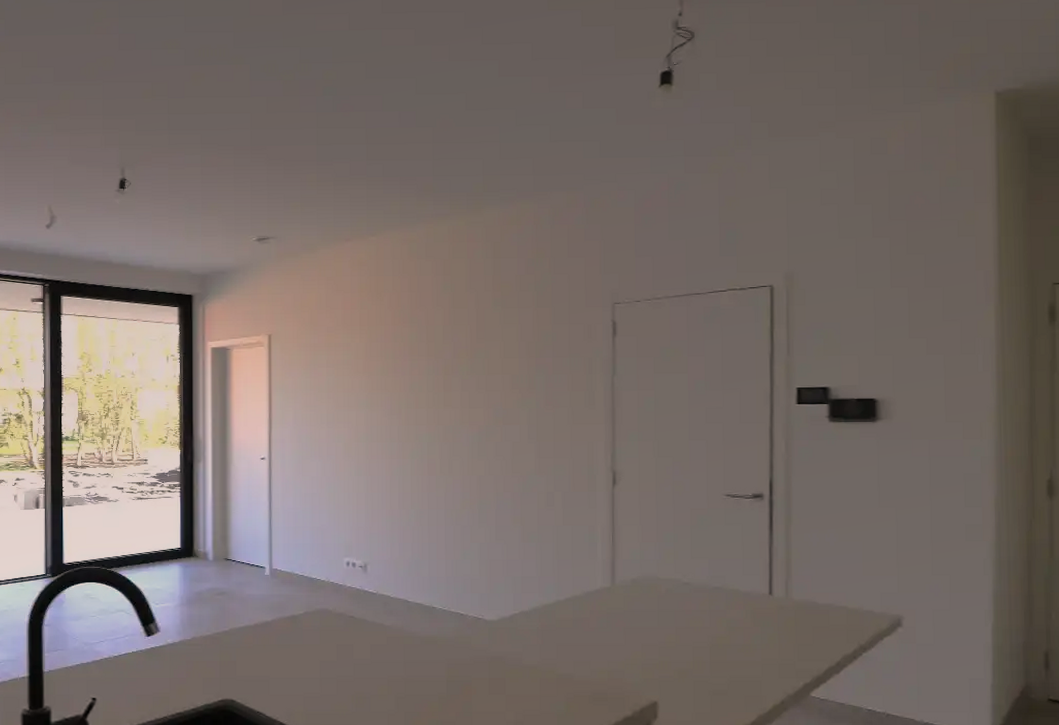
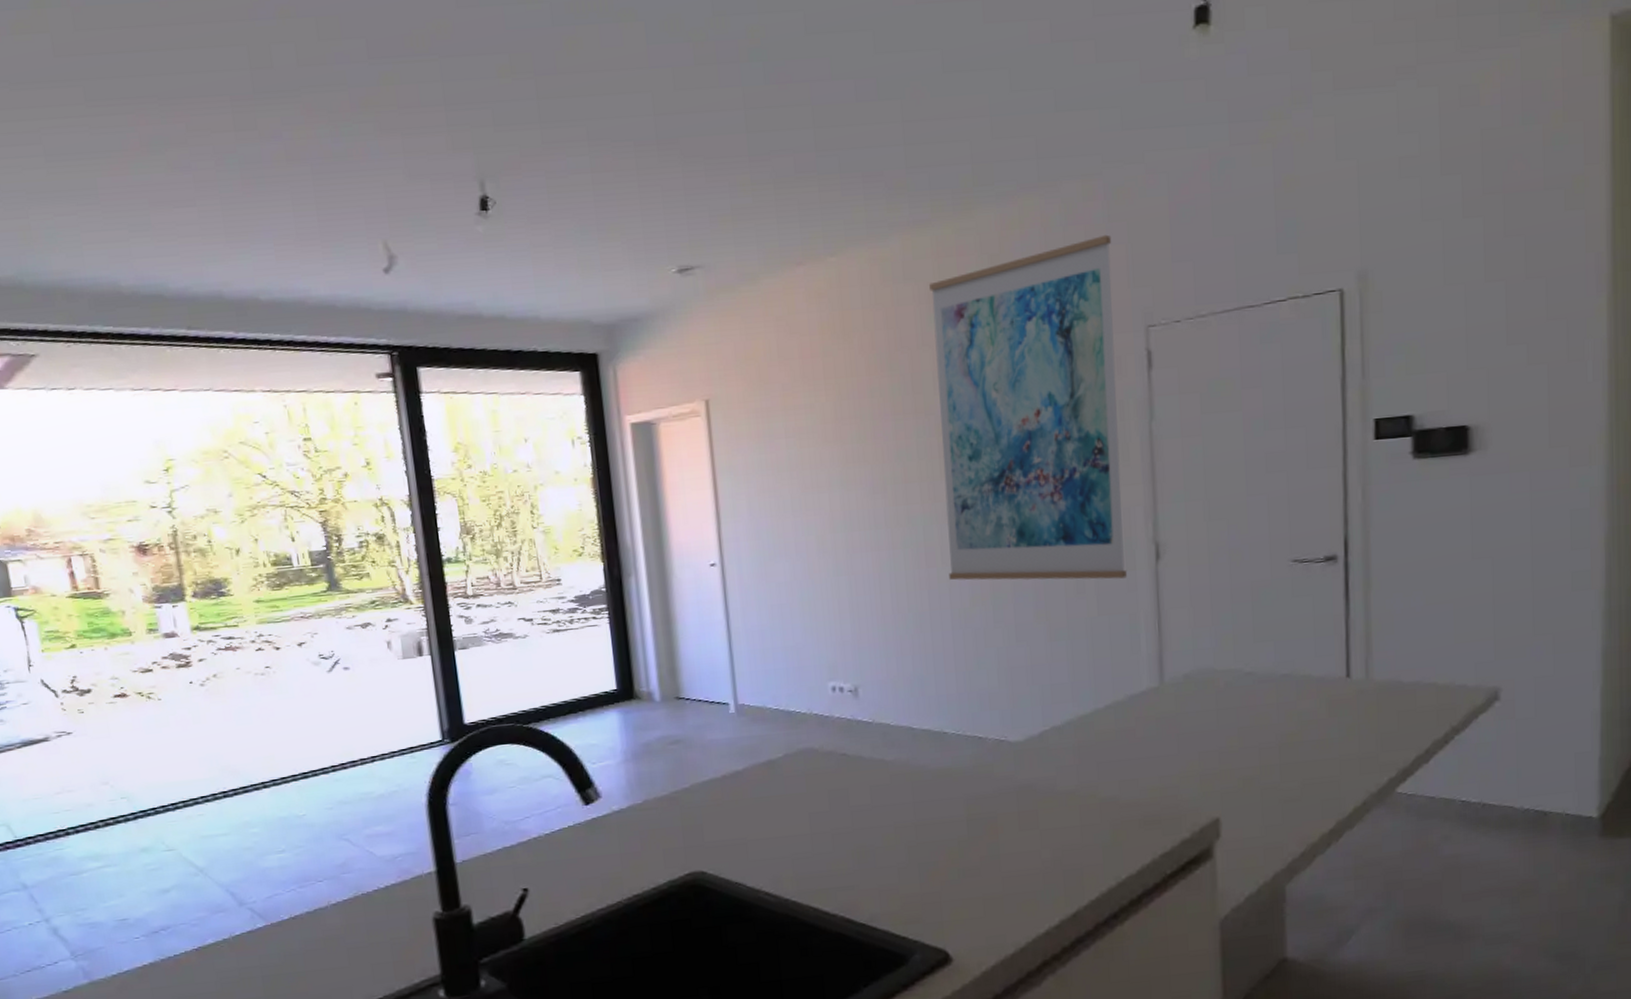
wall art: none [445,233,589,497] -> present [929,234,1128,581]

